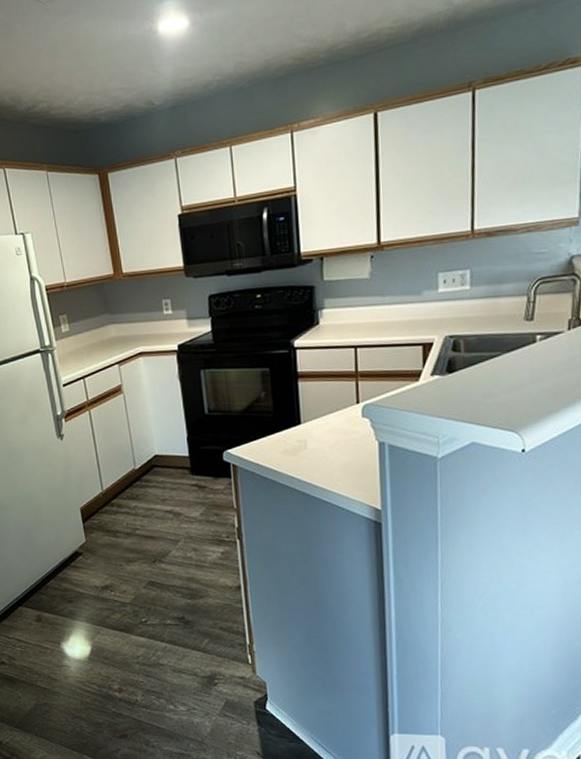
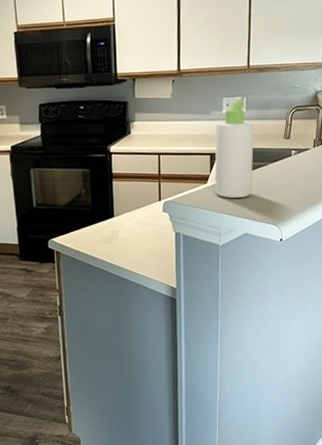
bottle: none [428,264,482,398] -> present [215,92,254,198]

